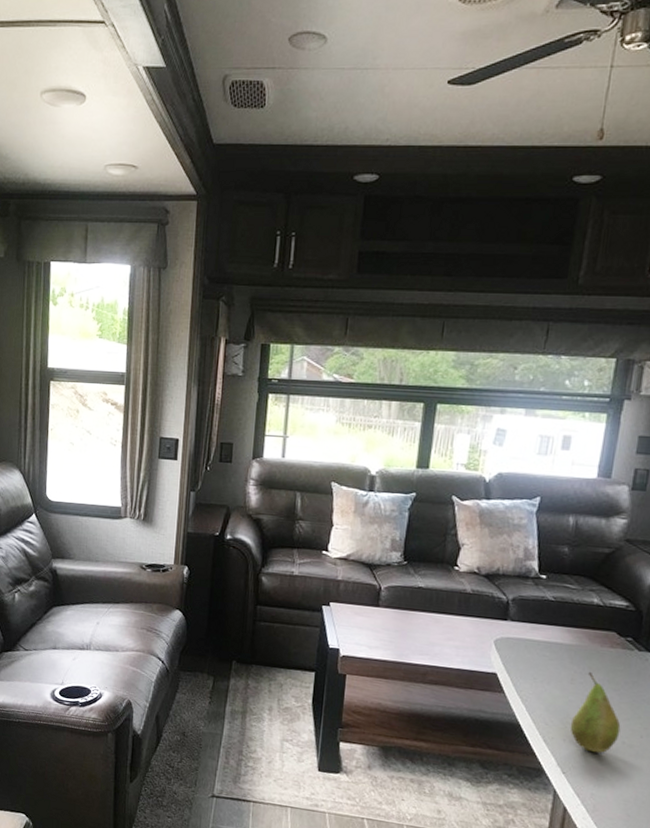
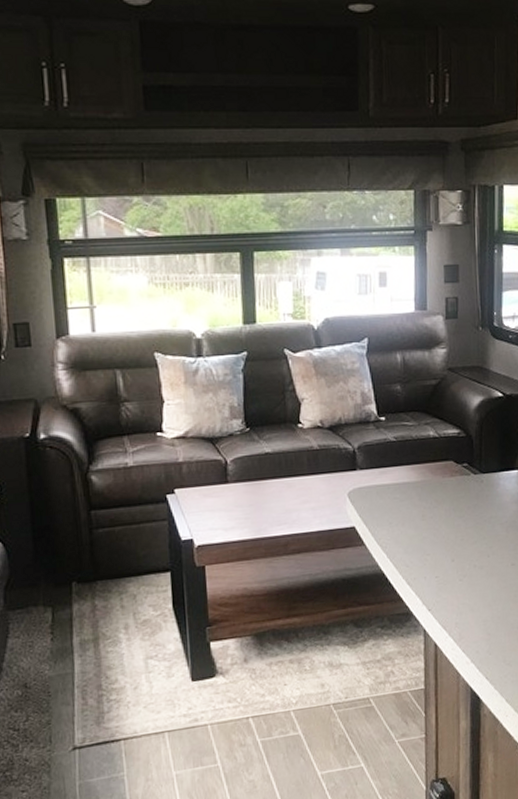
fruit: present [570,672,621,753] -> none [428,505,471,583]

